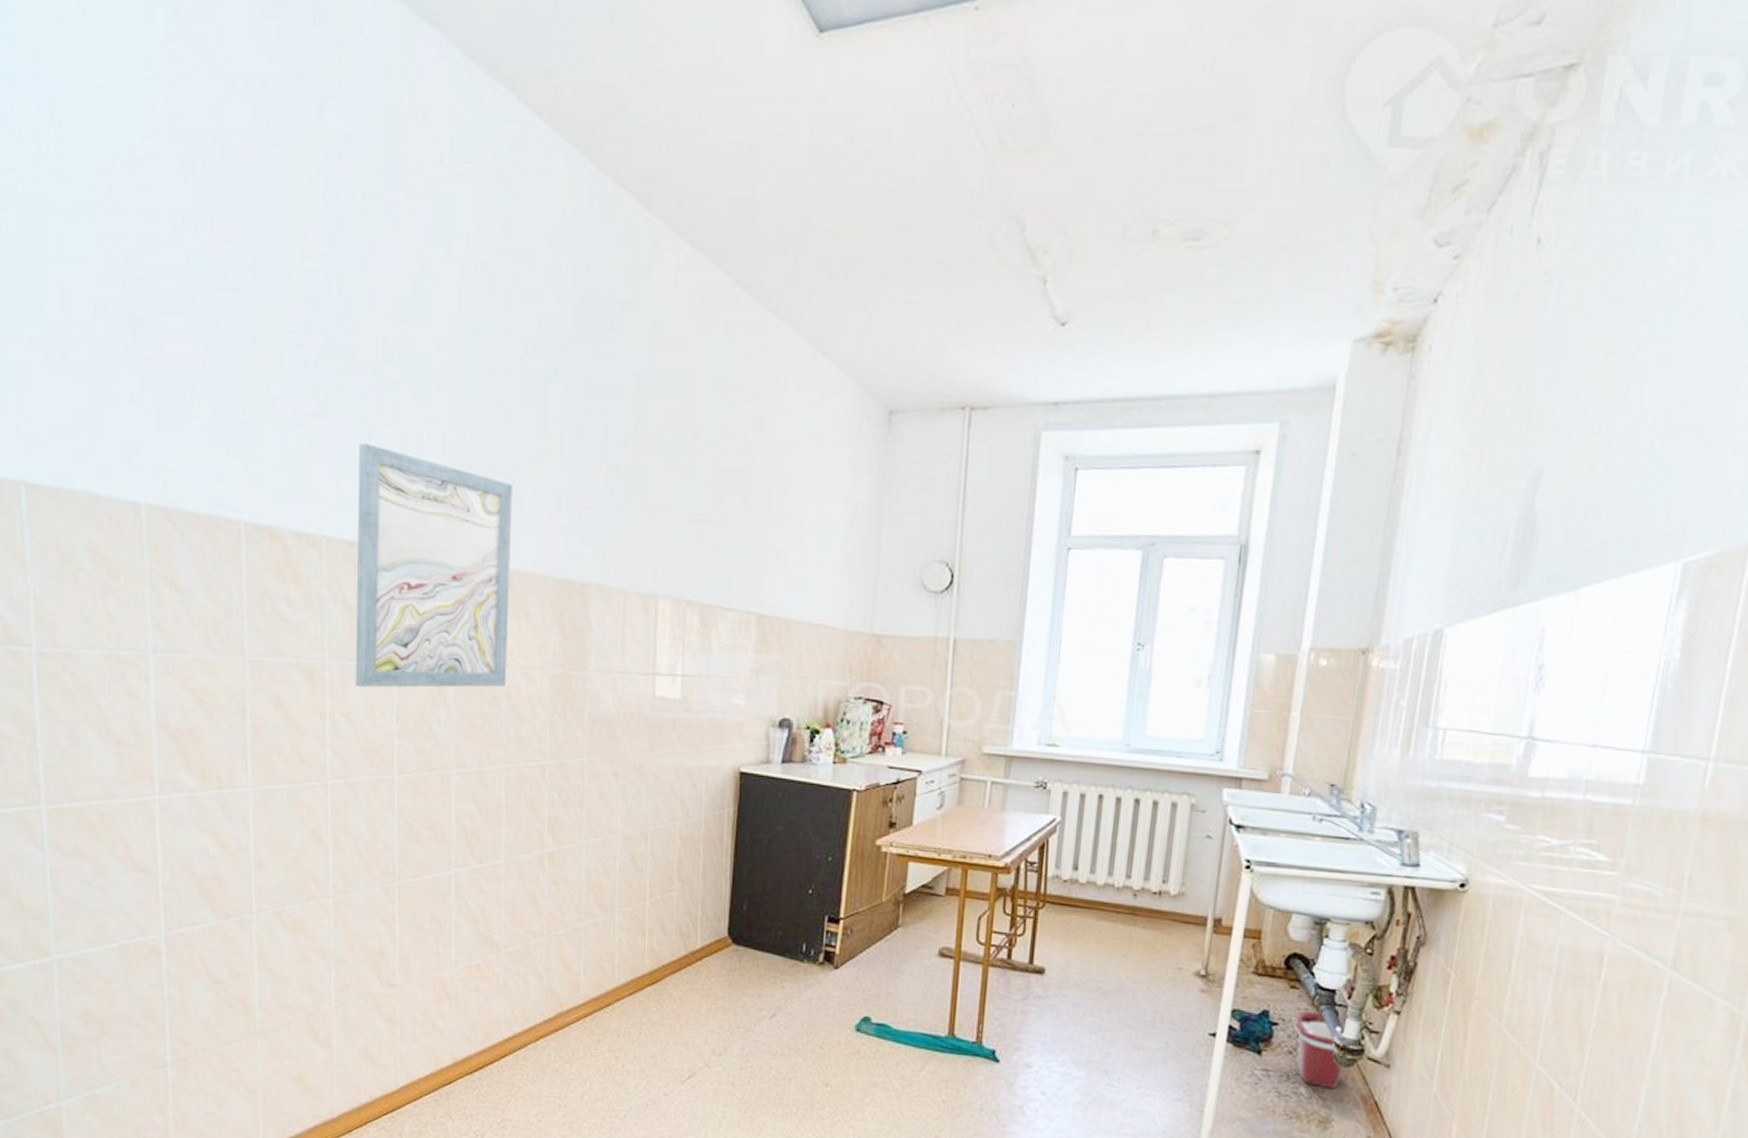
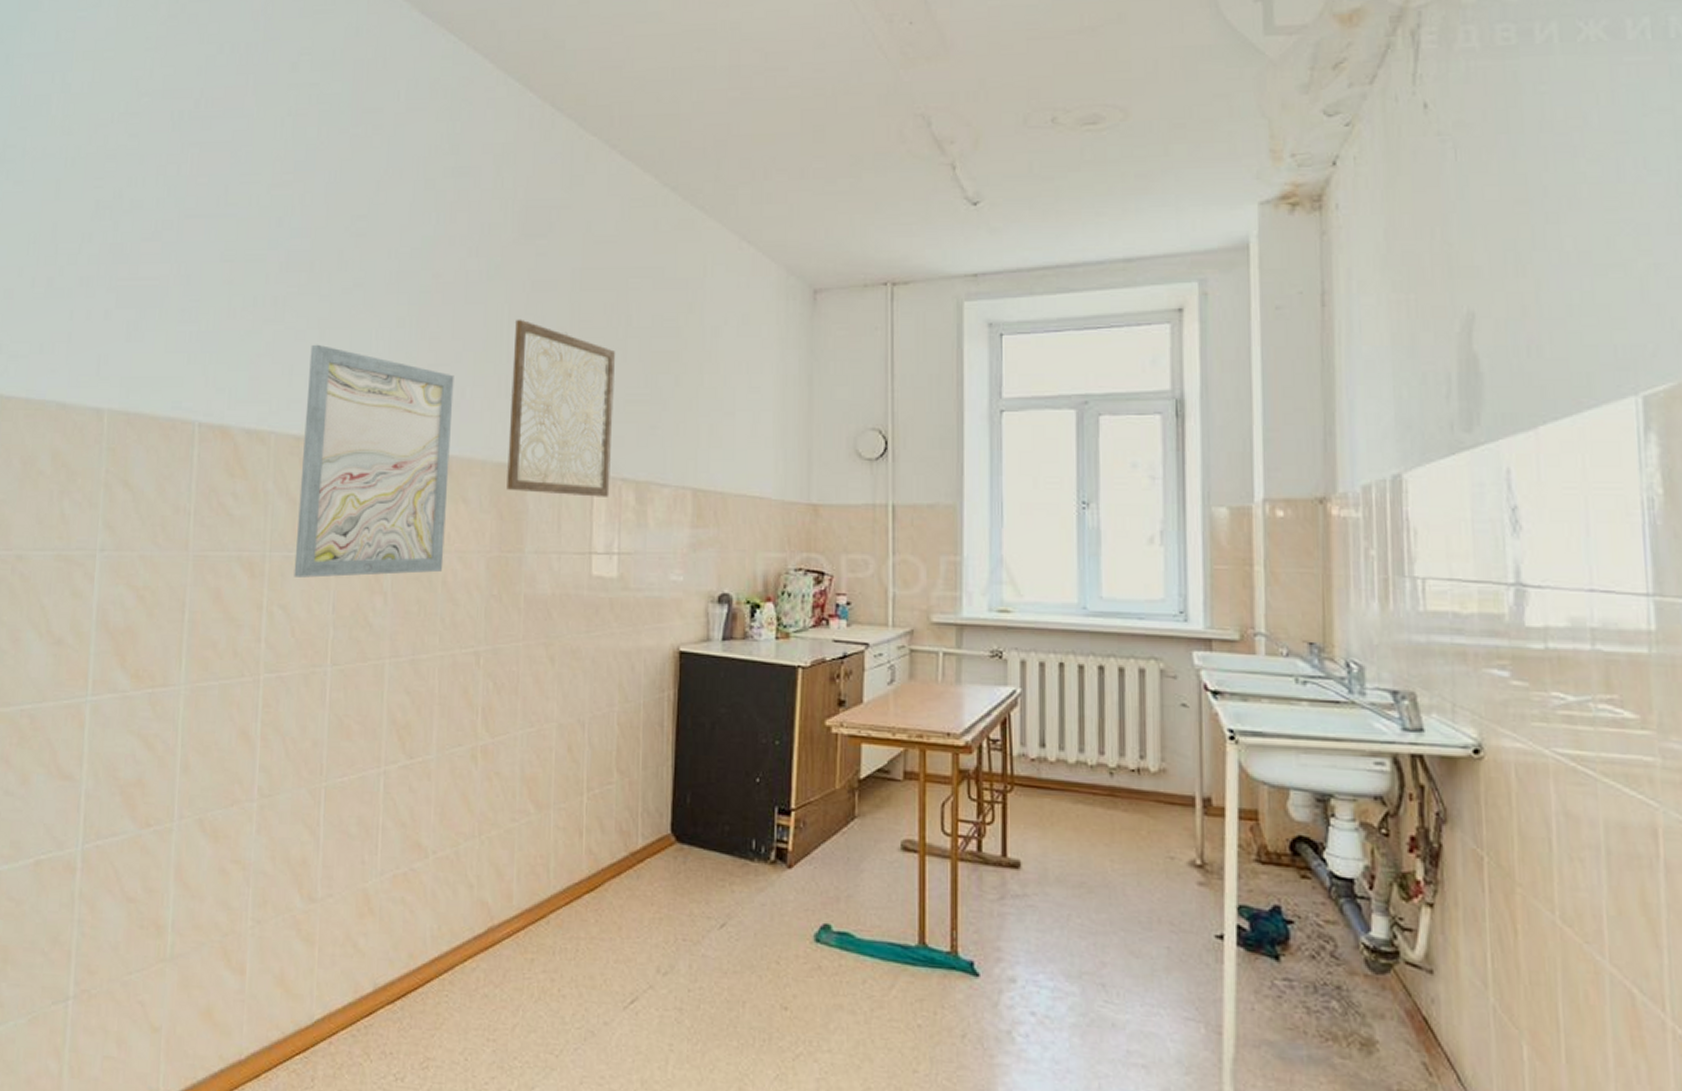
wall art: none [569,426,681,619] -> present [507,319,615,497]
bucket: present [1293,1011,1343,1089] -> none [1312,905,1378,1002]

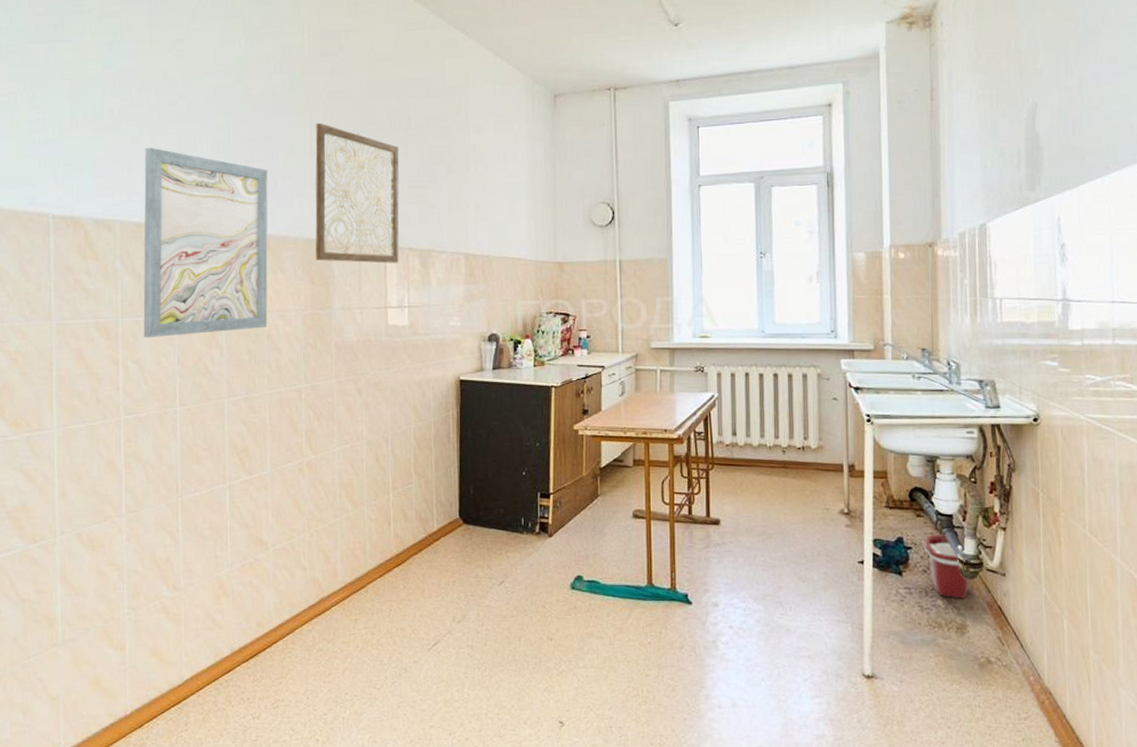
bucket: none [1312,905,1378,1002] -> present [924,535,969,599]

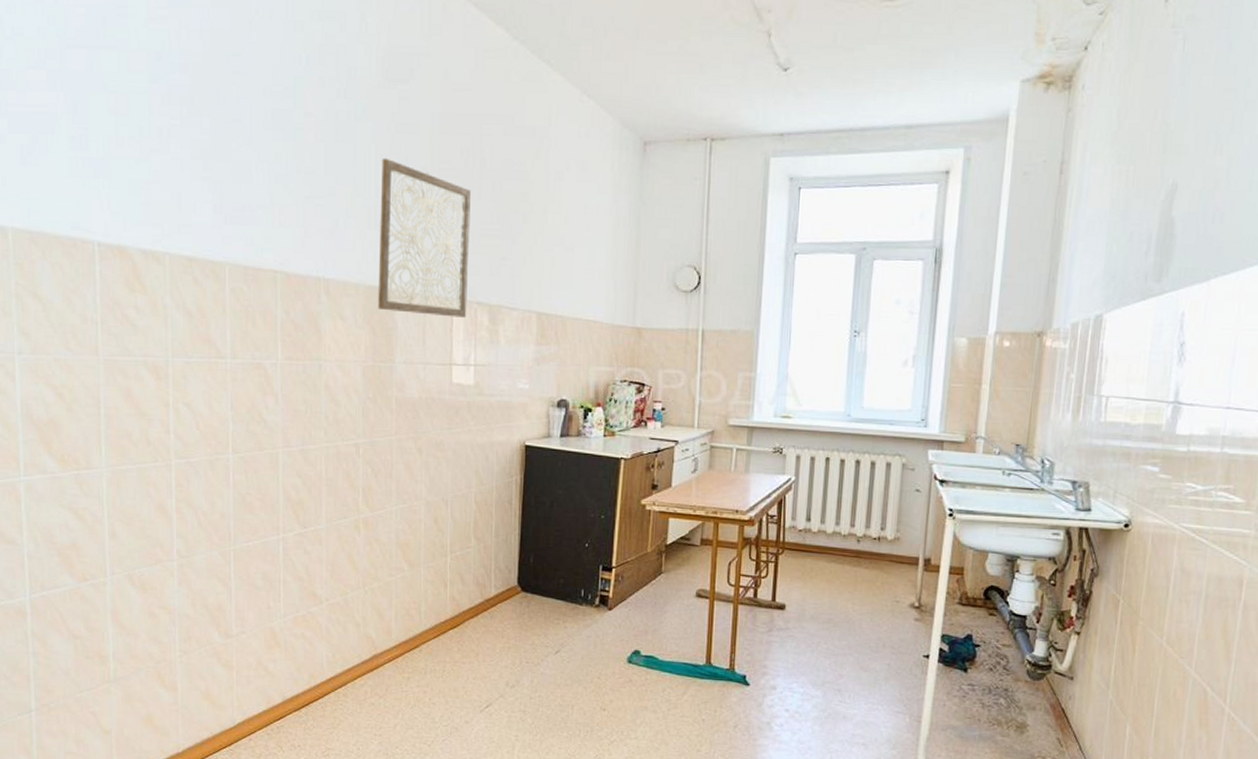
wall art: present [143,147,268,337] -> none [194,174,329,381]
bucket: present [924,535,969,599] -> none [993,634,1035,699]

